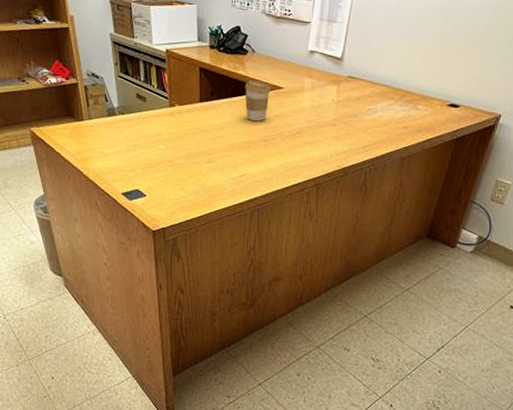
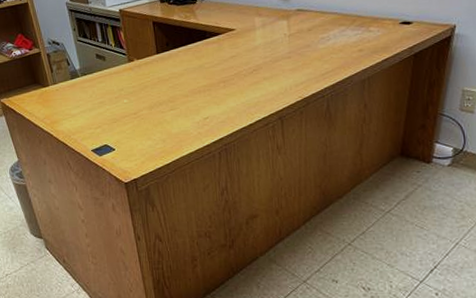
coffee cup: present [244,81,271,122] -> none [197,26,223,65]

